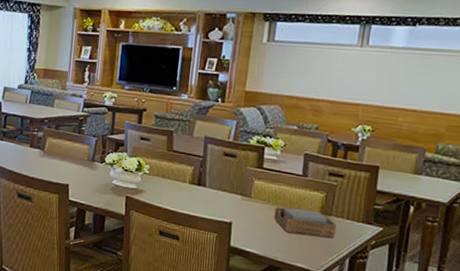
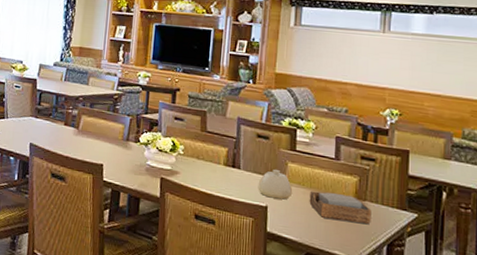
sugar bowl: none [222,186,258,216] -> present [258,168,293,200]

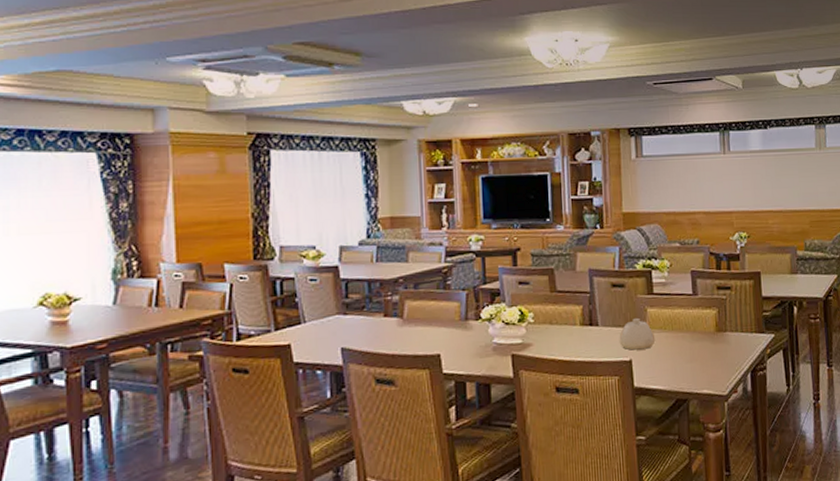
napkin holder: present [309,191,372,225] -> none [672,329,734,359]

